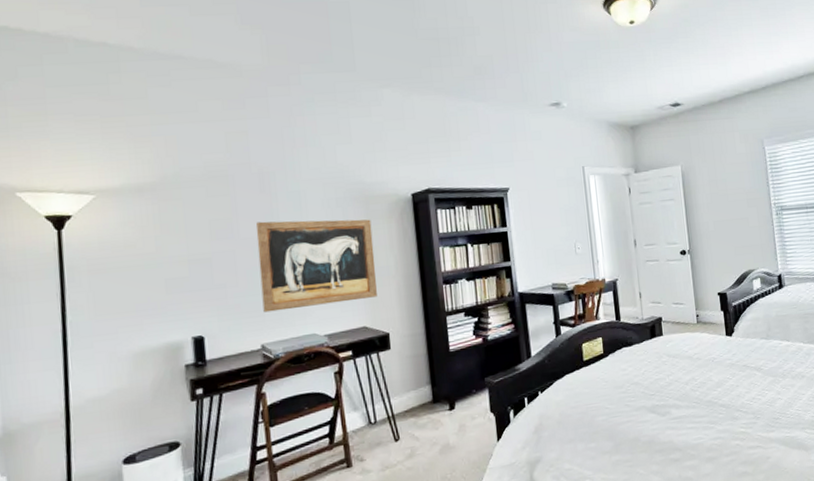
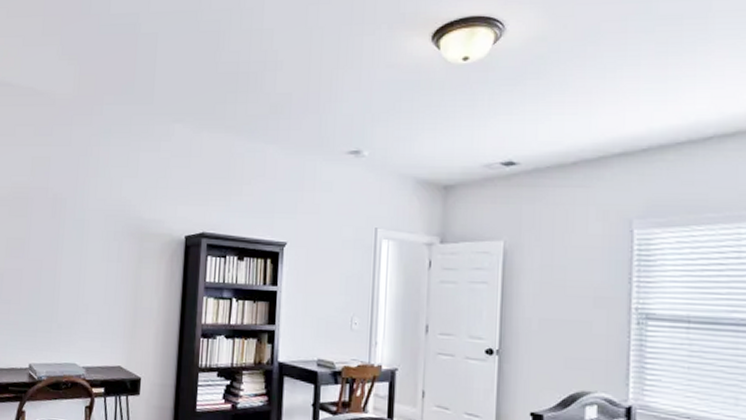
wall art: present [255,219,377,313] -> none [36,245,143,338]

